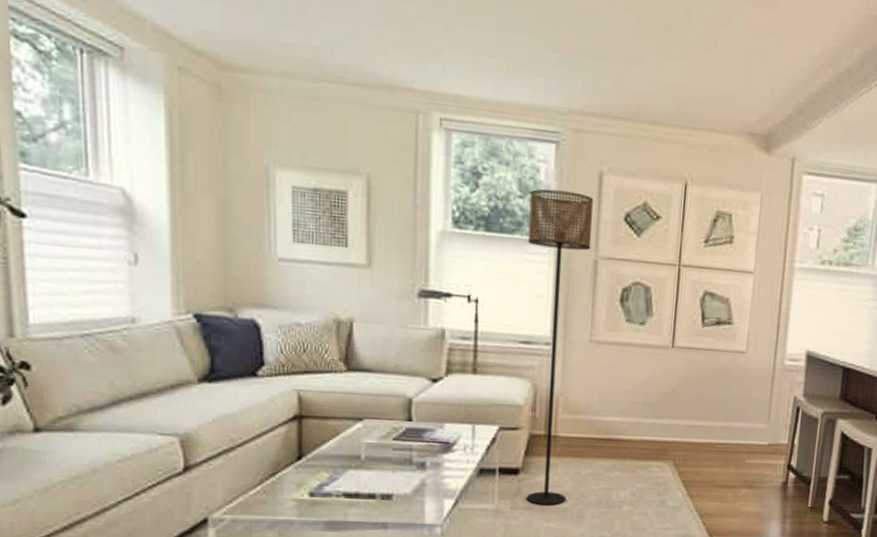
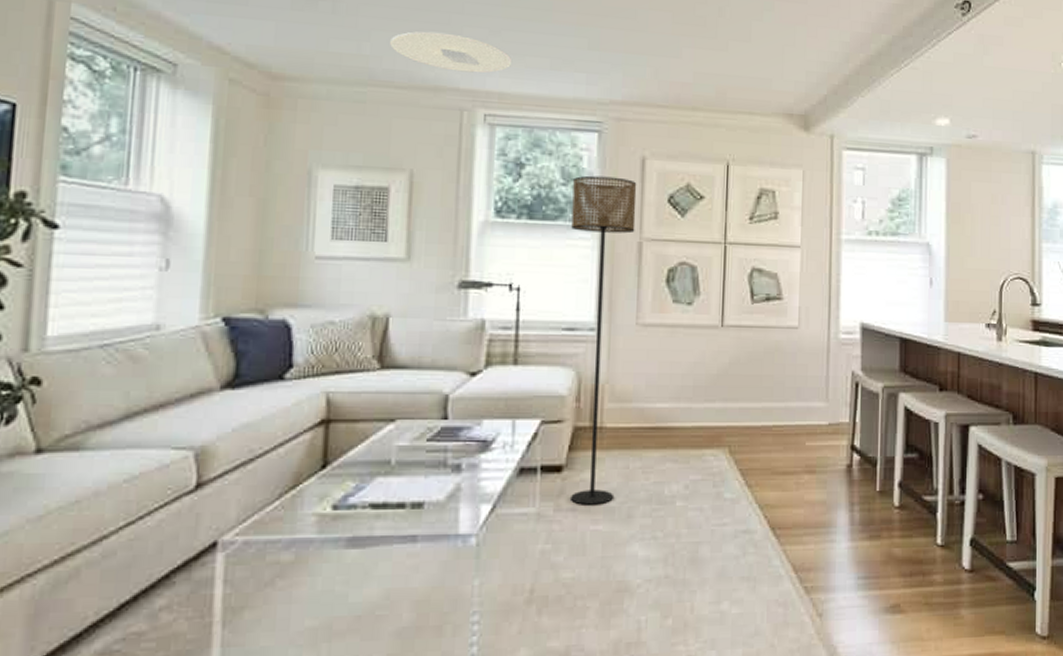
ceiling light: none [341,22,468,74] -> present [390,31,513,74]

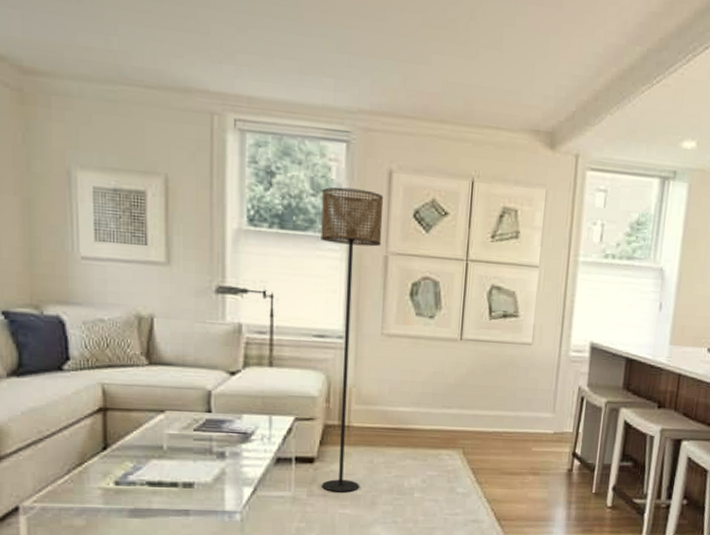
ceiling light: present [390,31,513,74] -> none [138,26,261,75]

